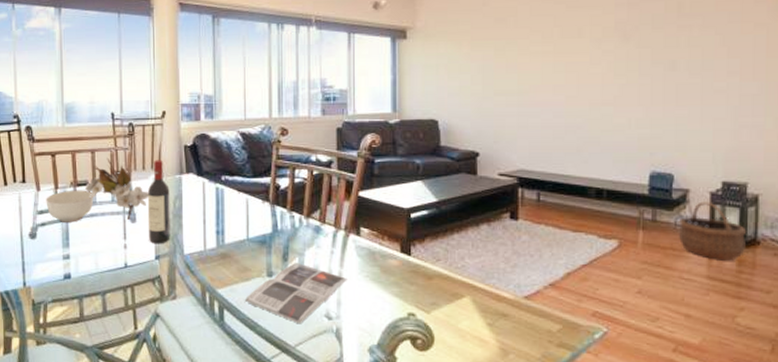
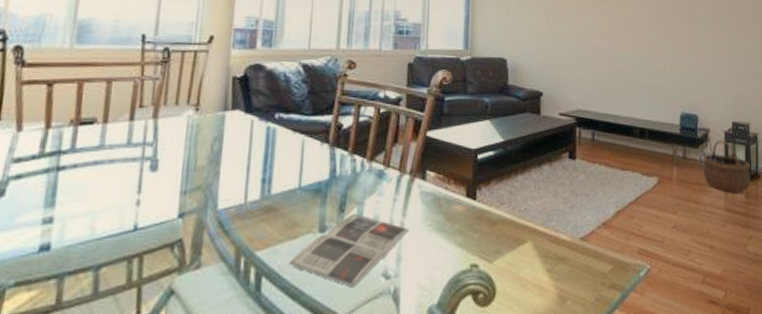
bowl: present [46,190,94,222] -> none [28,130,102,173]
flower arrangement: present [85,158,148,220] -> none [91,90,179,168]
wine bottle: present [147,160,170,244] -> none [172,93,208,198]

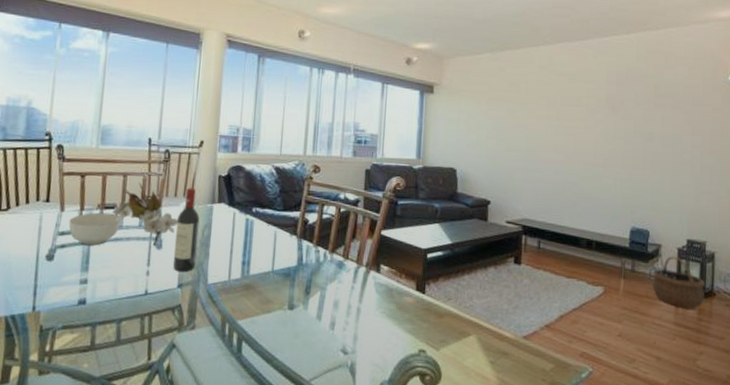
bowl: none [28,130,102,173] -> present [69,212,121,246]
flower arrangement: none [91,90,179,168] -> present [113,183,178,246]
wine bottle: none [172,93,208,198] -> present [173,187,200,272]
magazine: present [288,214,410,288] -> none [263,297,365,359]

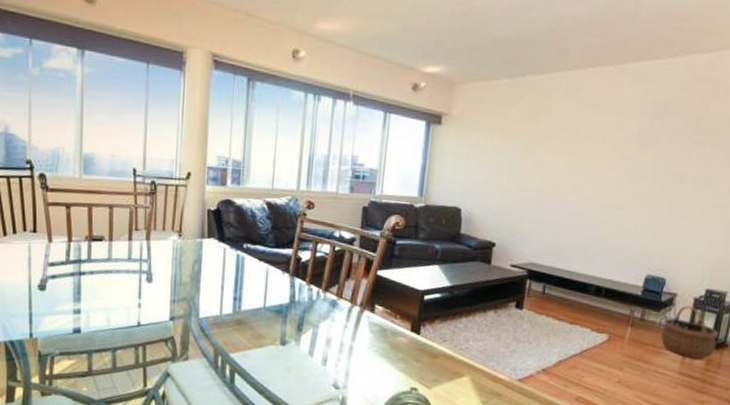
bowl: present [69,212,121,246] -> none [58,244,110,277]
flower arrangement: present [113,183,178,246] -> none [101,215,167,279]
wine bottle: present [173,187,200,272] -> none [164,221,189,306]

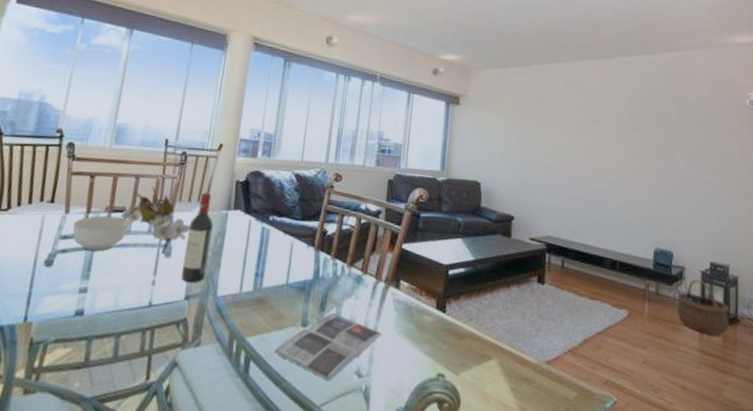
bowl: none [58,244,110,277] -> present [72,215,129,252]
flower arrangement: none [101,215,167,279] -> present [121,185,190,254]
wine bottle: none [164,221,189,306] -> present [181,192,214,283]
magazine: none [256,334,358,392] -> present [273,313,382,381]

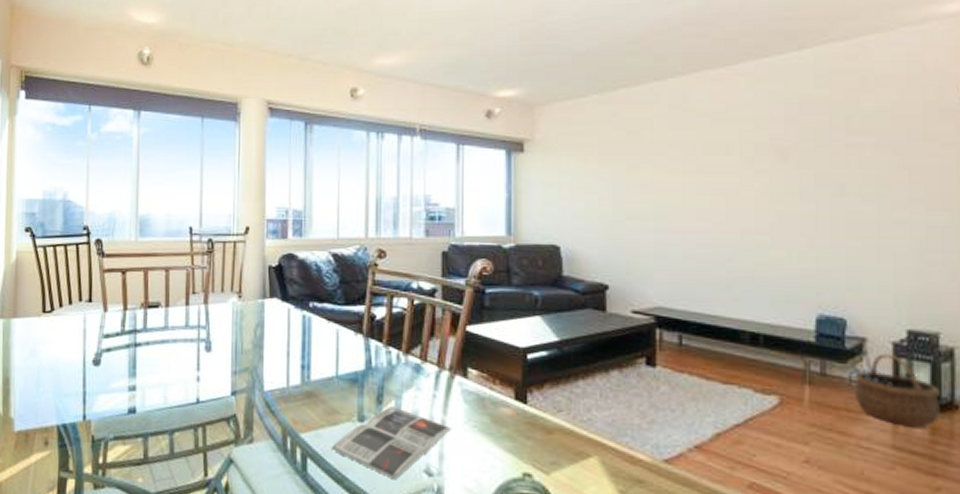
bowl: present [72,215,129,252] -> none [113,312,166,349]
flower arrangement: present [121,185,190,254] -> none [157,278,226,348]
wine bottle: present [181,192,214,283] -> none [224,281,250,378]

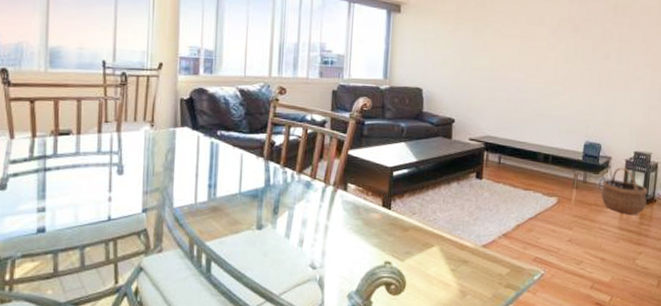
magazine: present [331,407,452,480] -> none [232,216,333,274]

